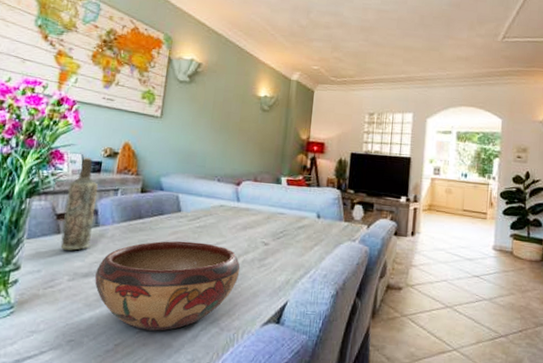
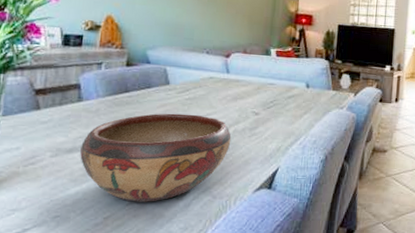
bottle: present [60,157,99,251] -> none [40,30,80,126]

